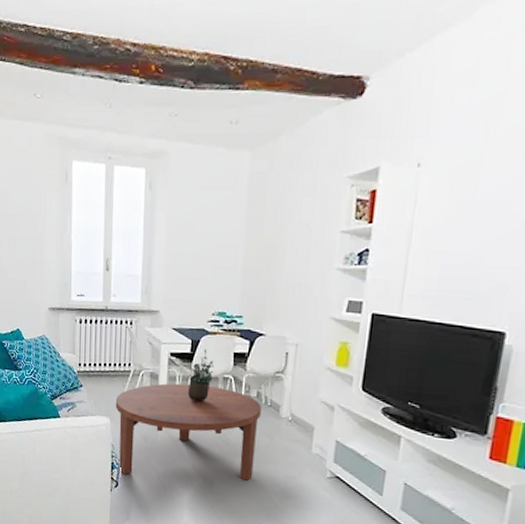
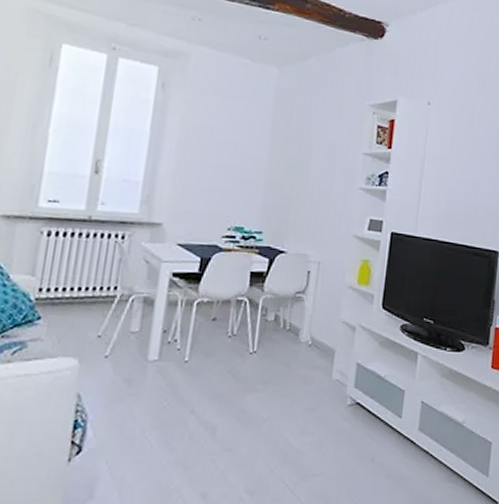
coffee table: present [115,383,261,481] -> none [85,309,279,434]
potted plant: present [187,349,214,403] -> none [190,268,226,332]

